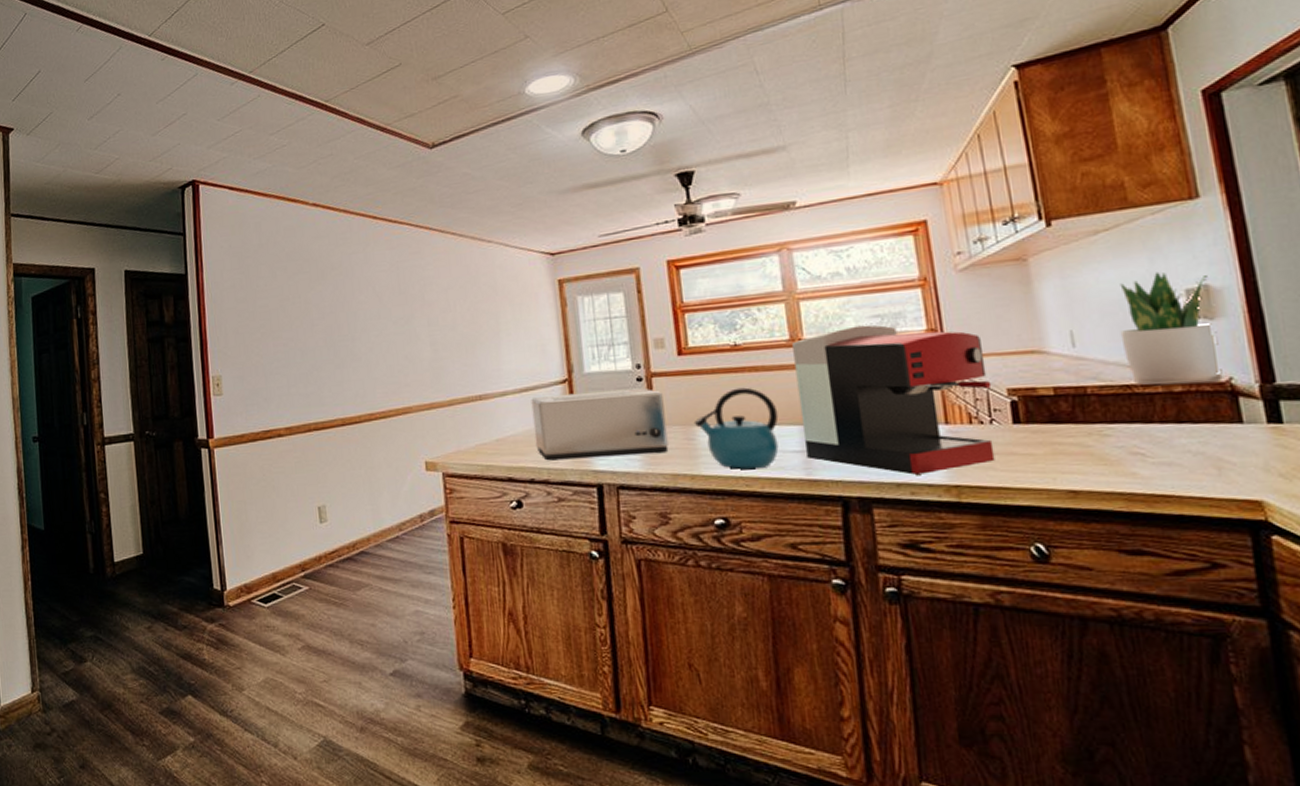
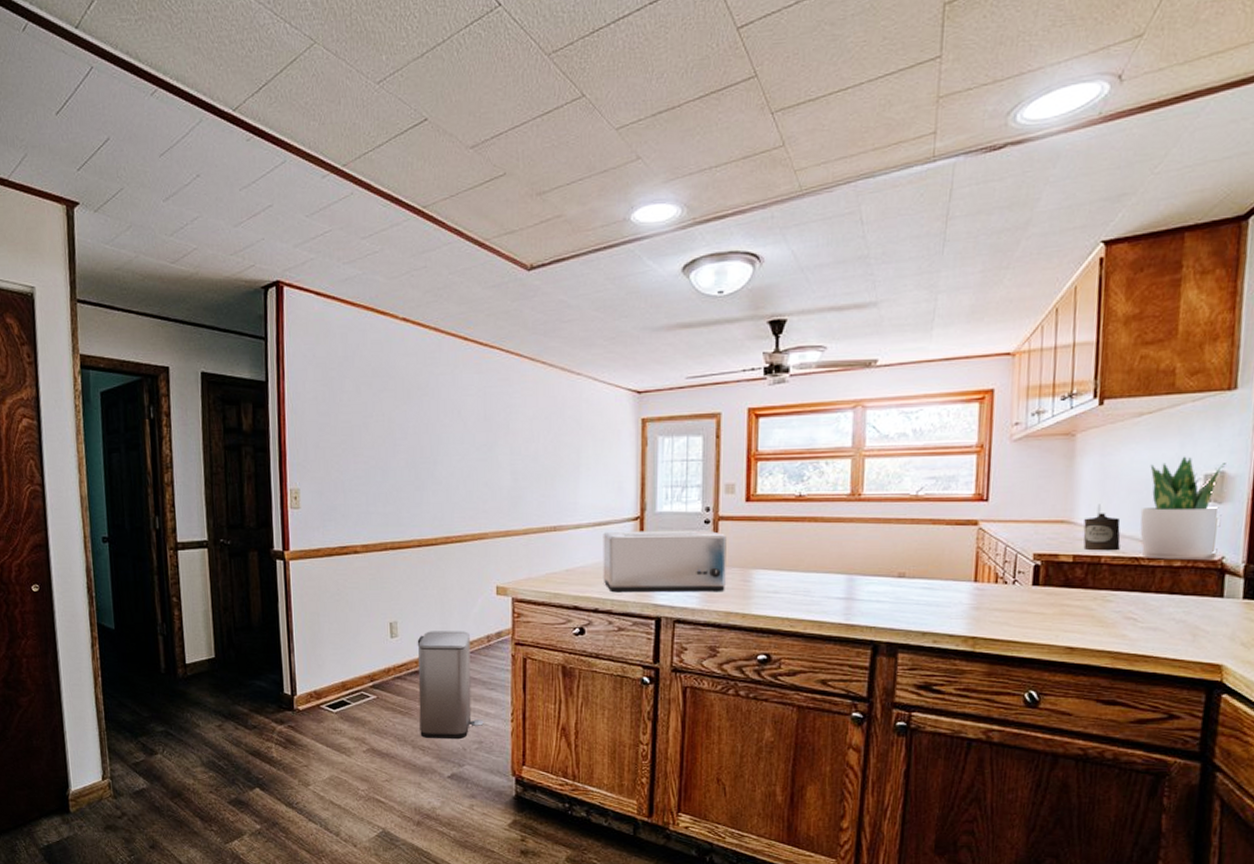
pedal bin: none [347,511,424,631] -> present [417,631,484,739]
kettle: present [693,387,779,470] -> none [751,536,829,612]
coffee maker: present [792,325,995,475] -> none [848,485,1021,625]
canister: none [1057,339,1106,381] -> present [1083,513,1121,551]

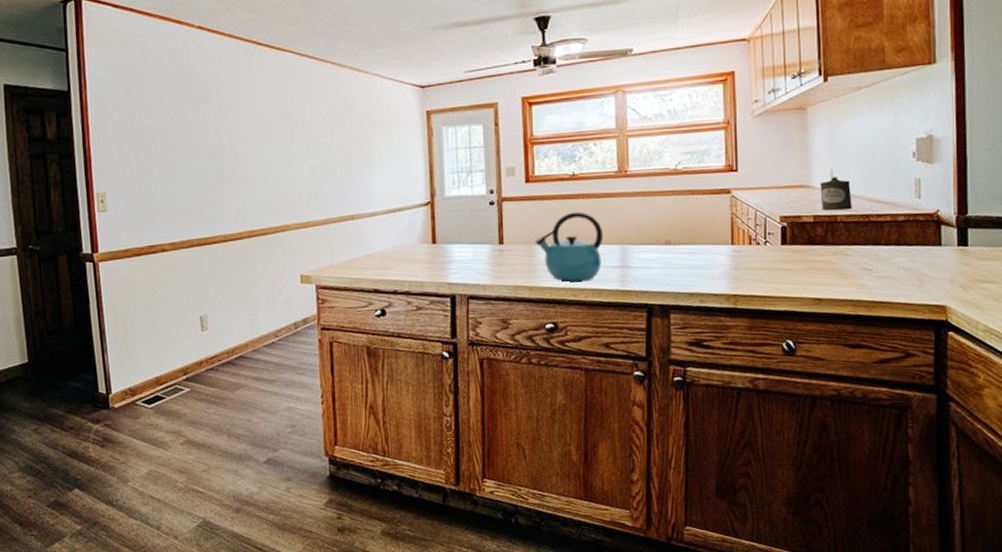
pedal bin: present [417,631,484,739] -> none [227,320,296,426]
toaster: present [603,530,727,593] -> none [397,210,512,274]
kettle: none [751,536,829,612] -> present [534,212,604,282]
planter: present [1140,456,1224,561] -> none [866,123,933,216]

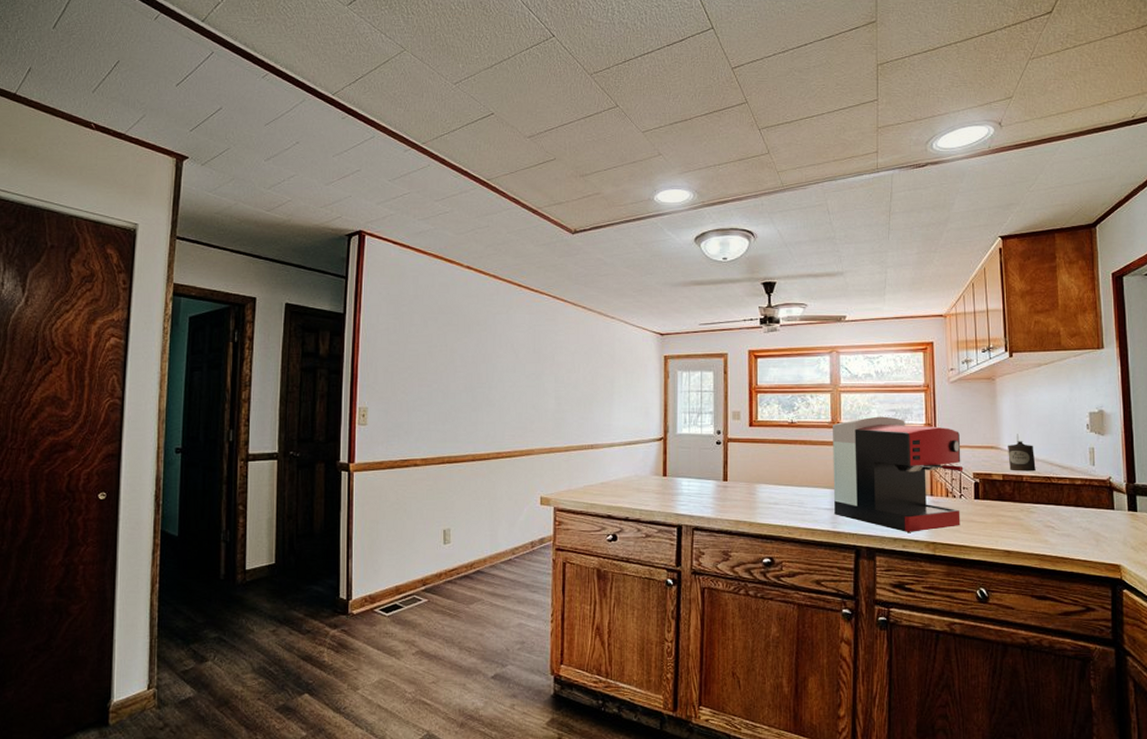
kettle: present [534,212,604,282] -> none [755,456,817,521]
coffee maker: none [620,160,769,286] -> present [833,416,964,532]

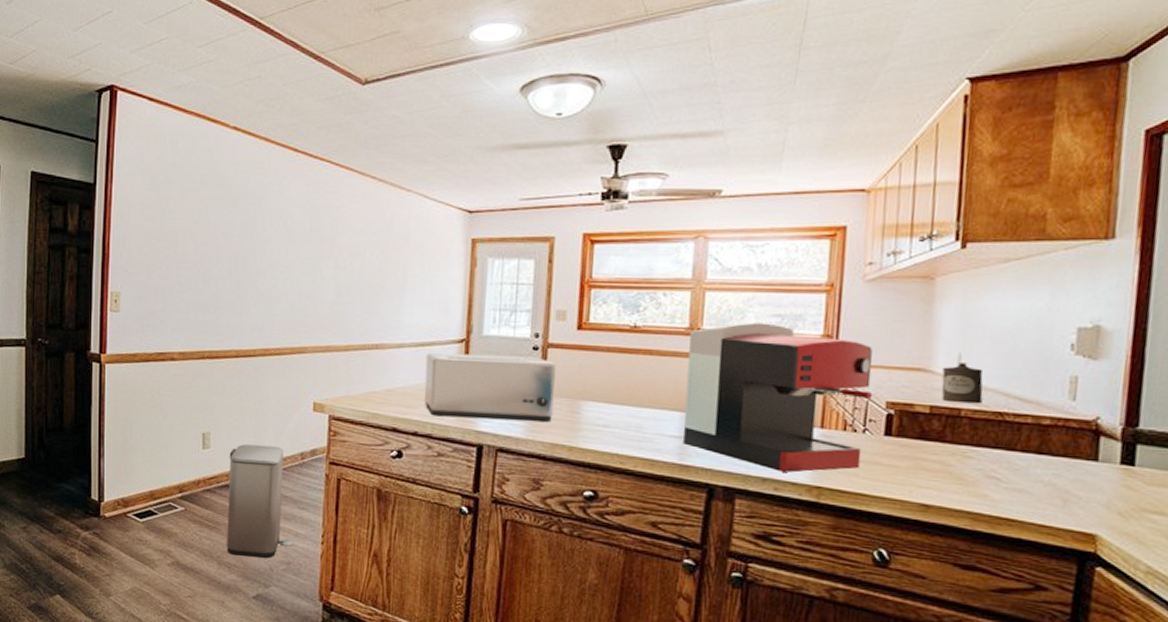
pedal bin: none [467,537,526,639] -> present [227,444,293,558]
toaster: none [632,449,735,504] -> present [424,352,556,423]

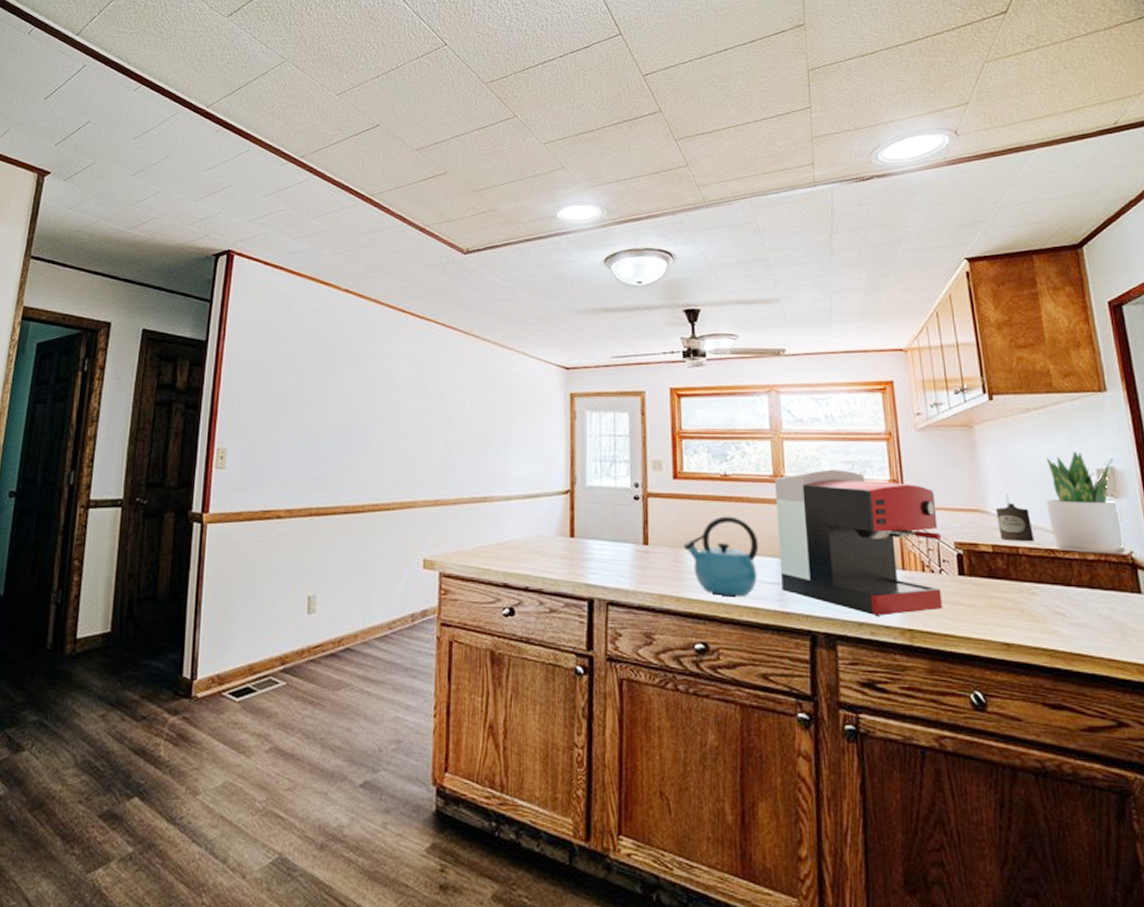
pedal bin: present [227,444,293,558] -> none [331,607,404,737]
toaster: present [424,352,556,423] -> none [533,504,658,573]
kettle: none [581,368,664,449] -> present [683,516,759,597]
planter: none [1004,307,1100,421] -> present [1045,451,1126,555]

